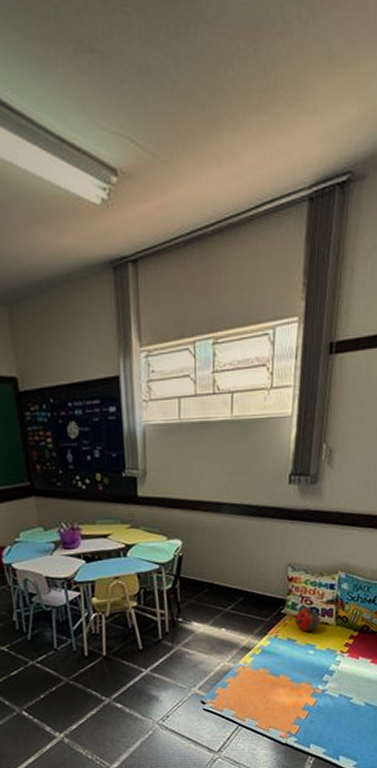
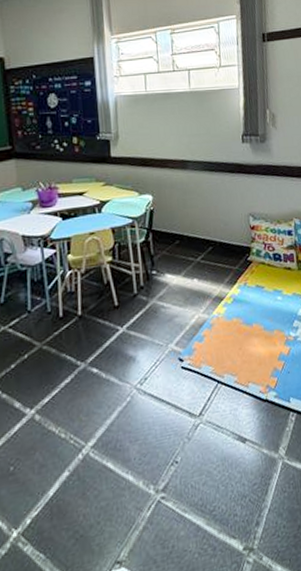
decorative ball: present [294,606,321,632] -> none [259,252,284,279]

